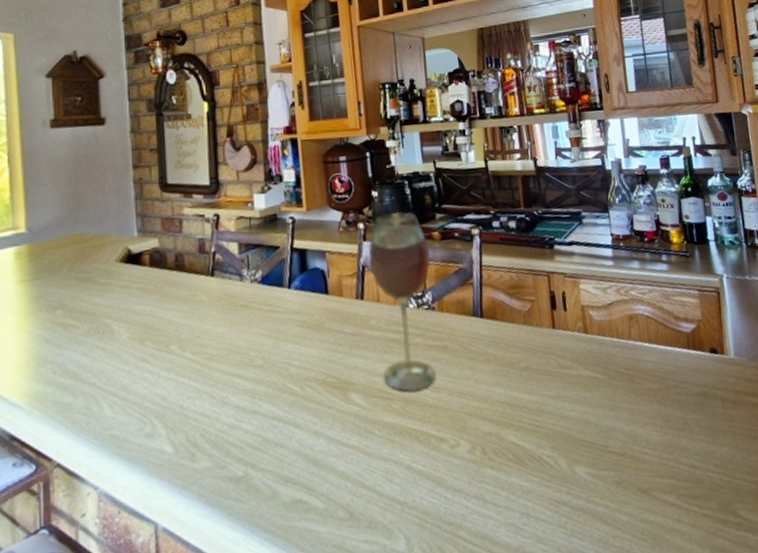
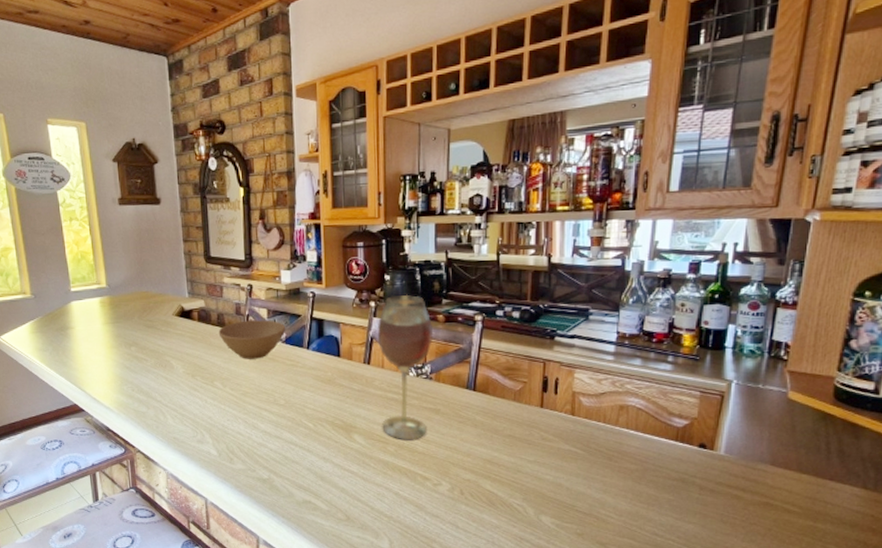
bowl: none [176,256,262,310] -> present [218,320,286,359]

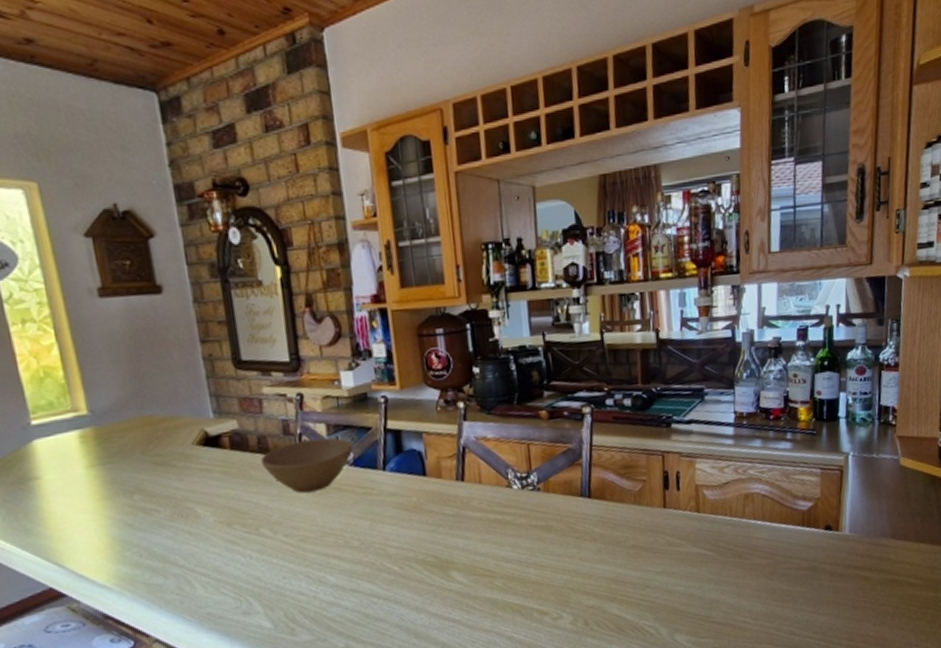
wineglass: present [377,294,434,441] -> none [469,389,539,571]

